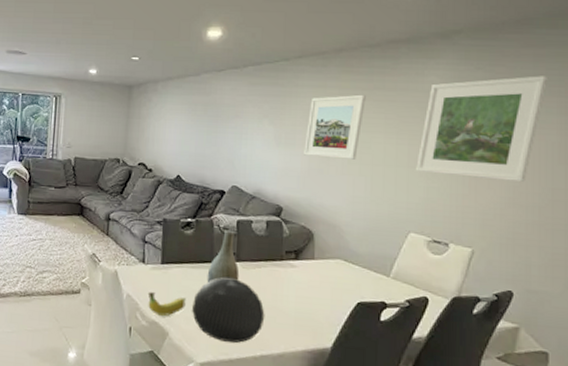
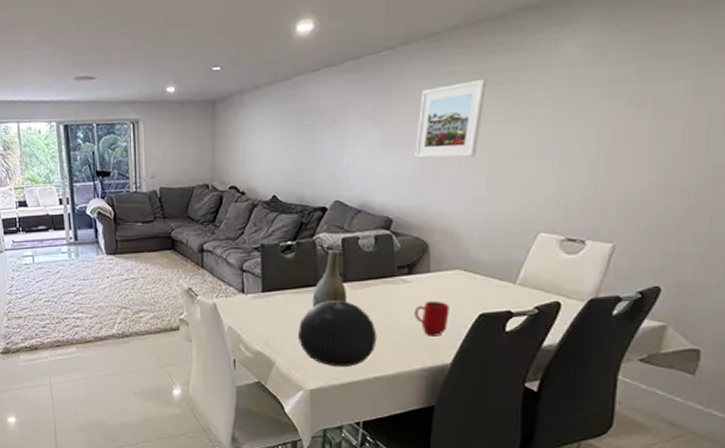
fruit: present [147,292,186,316] -> none [250,322,291,345]
mug: none [299,285,331,321] -> present [414,300,449,337]
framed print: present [416,76,549,183] -> none [547,28,716,163]

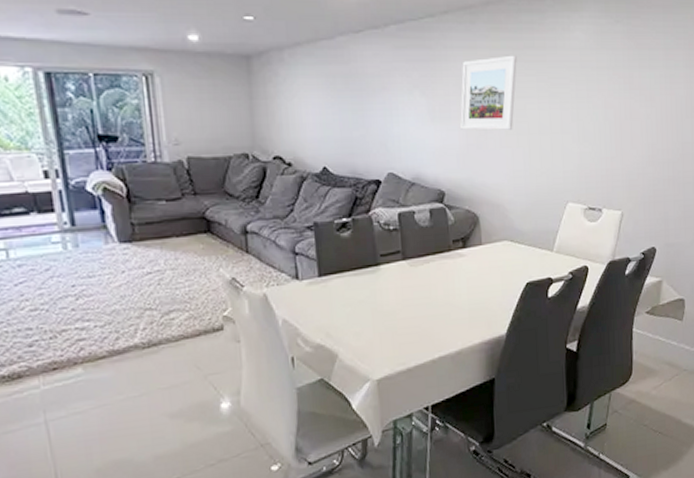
decorative ball: present [298,299,377,368] -> none [360,278,439,352]
vase: present [312,249,347,307] -> none [372,225,408,289]
mug: present [414,300,449,337] -> none [471,272,501,309]

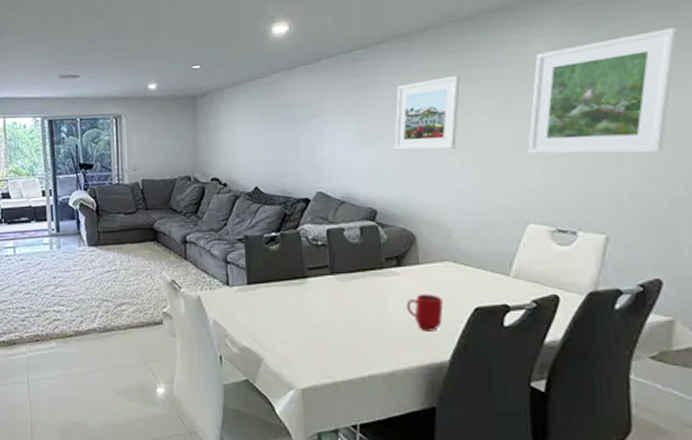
mug: none [471,272,501,309] -> present [406,293,443,332]
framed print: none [569,28,676,140] -> present [528,27,679,155]

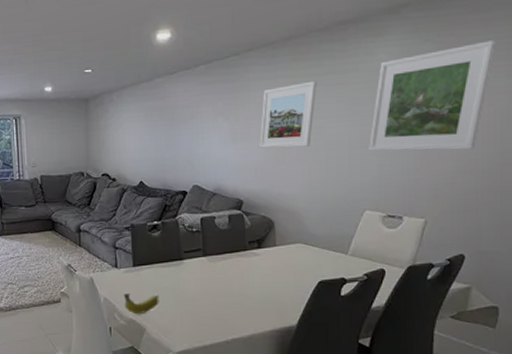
fruit: none [235,316,279,340] -> present [123,294,159,314]
mug: present [406,293,443,332] -> none [264,270,294,302]

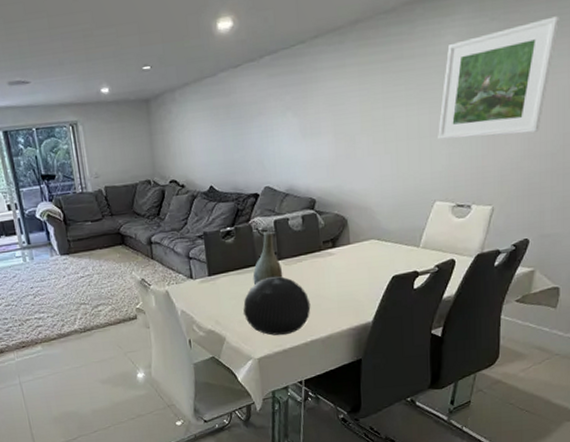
fruit: present [123,294,159,314] -> none [200,303,237,324]
decorative ball: none [165,271,234,332] -> present [243,275,311,336]
vase: none [176,228,207,279] -> present [253,231,283,285]
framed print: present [260,80,317,148] -> none [329,67,385,143]

